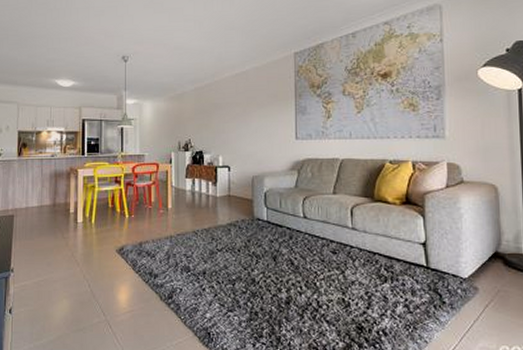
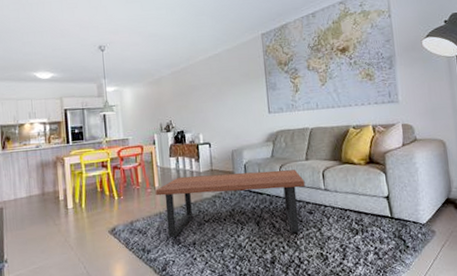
coffee table: none [168,200,330,273] -> present [155,170,305,238]

